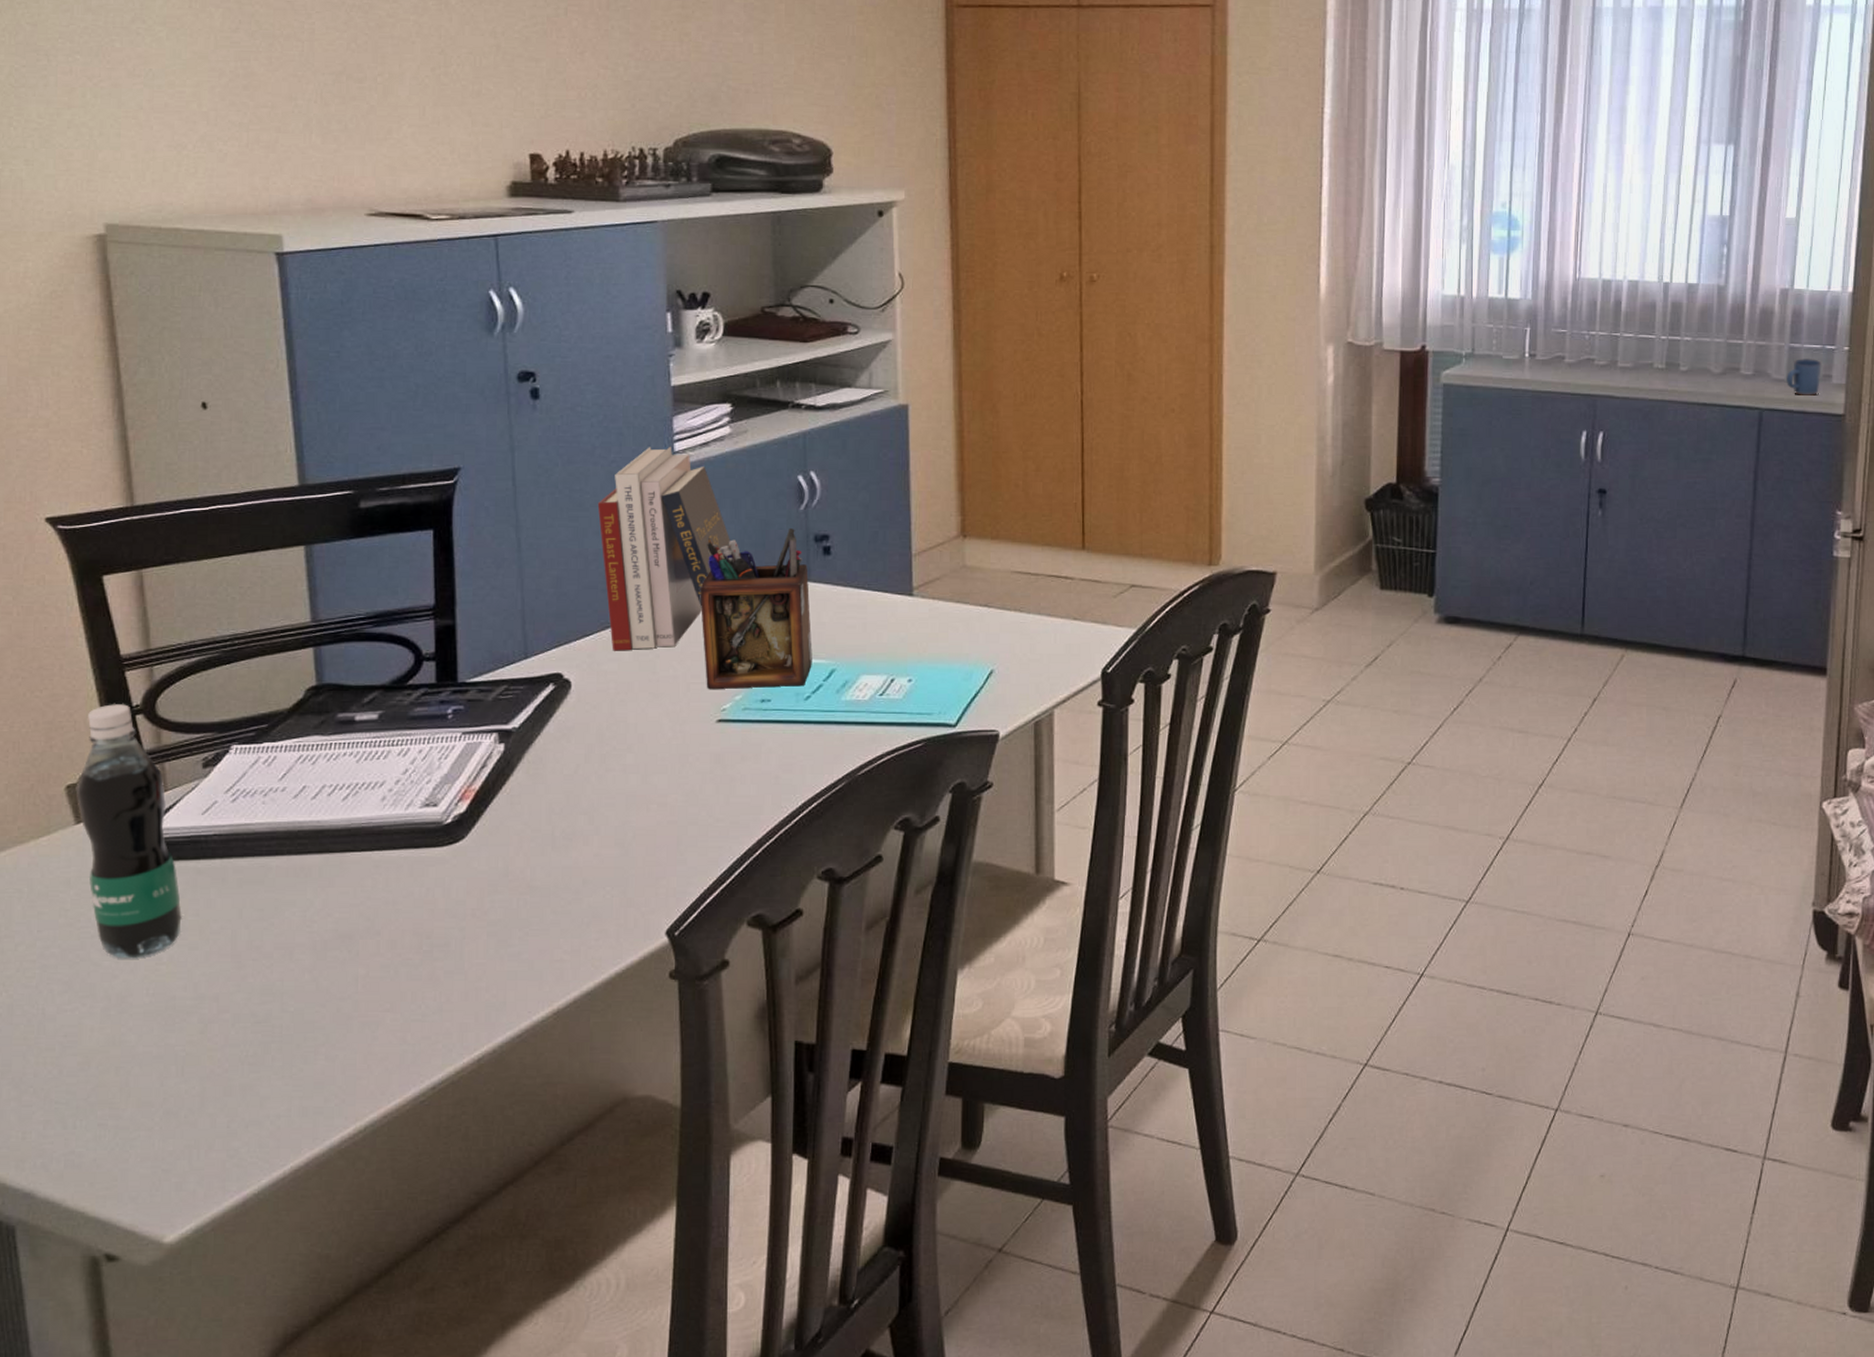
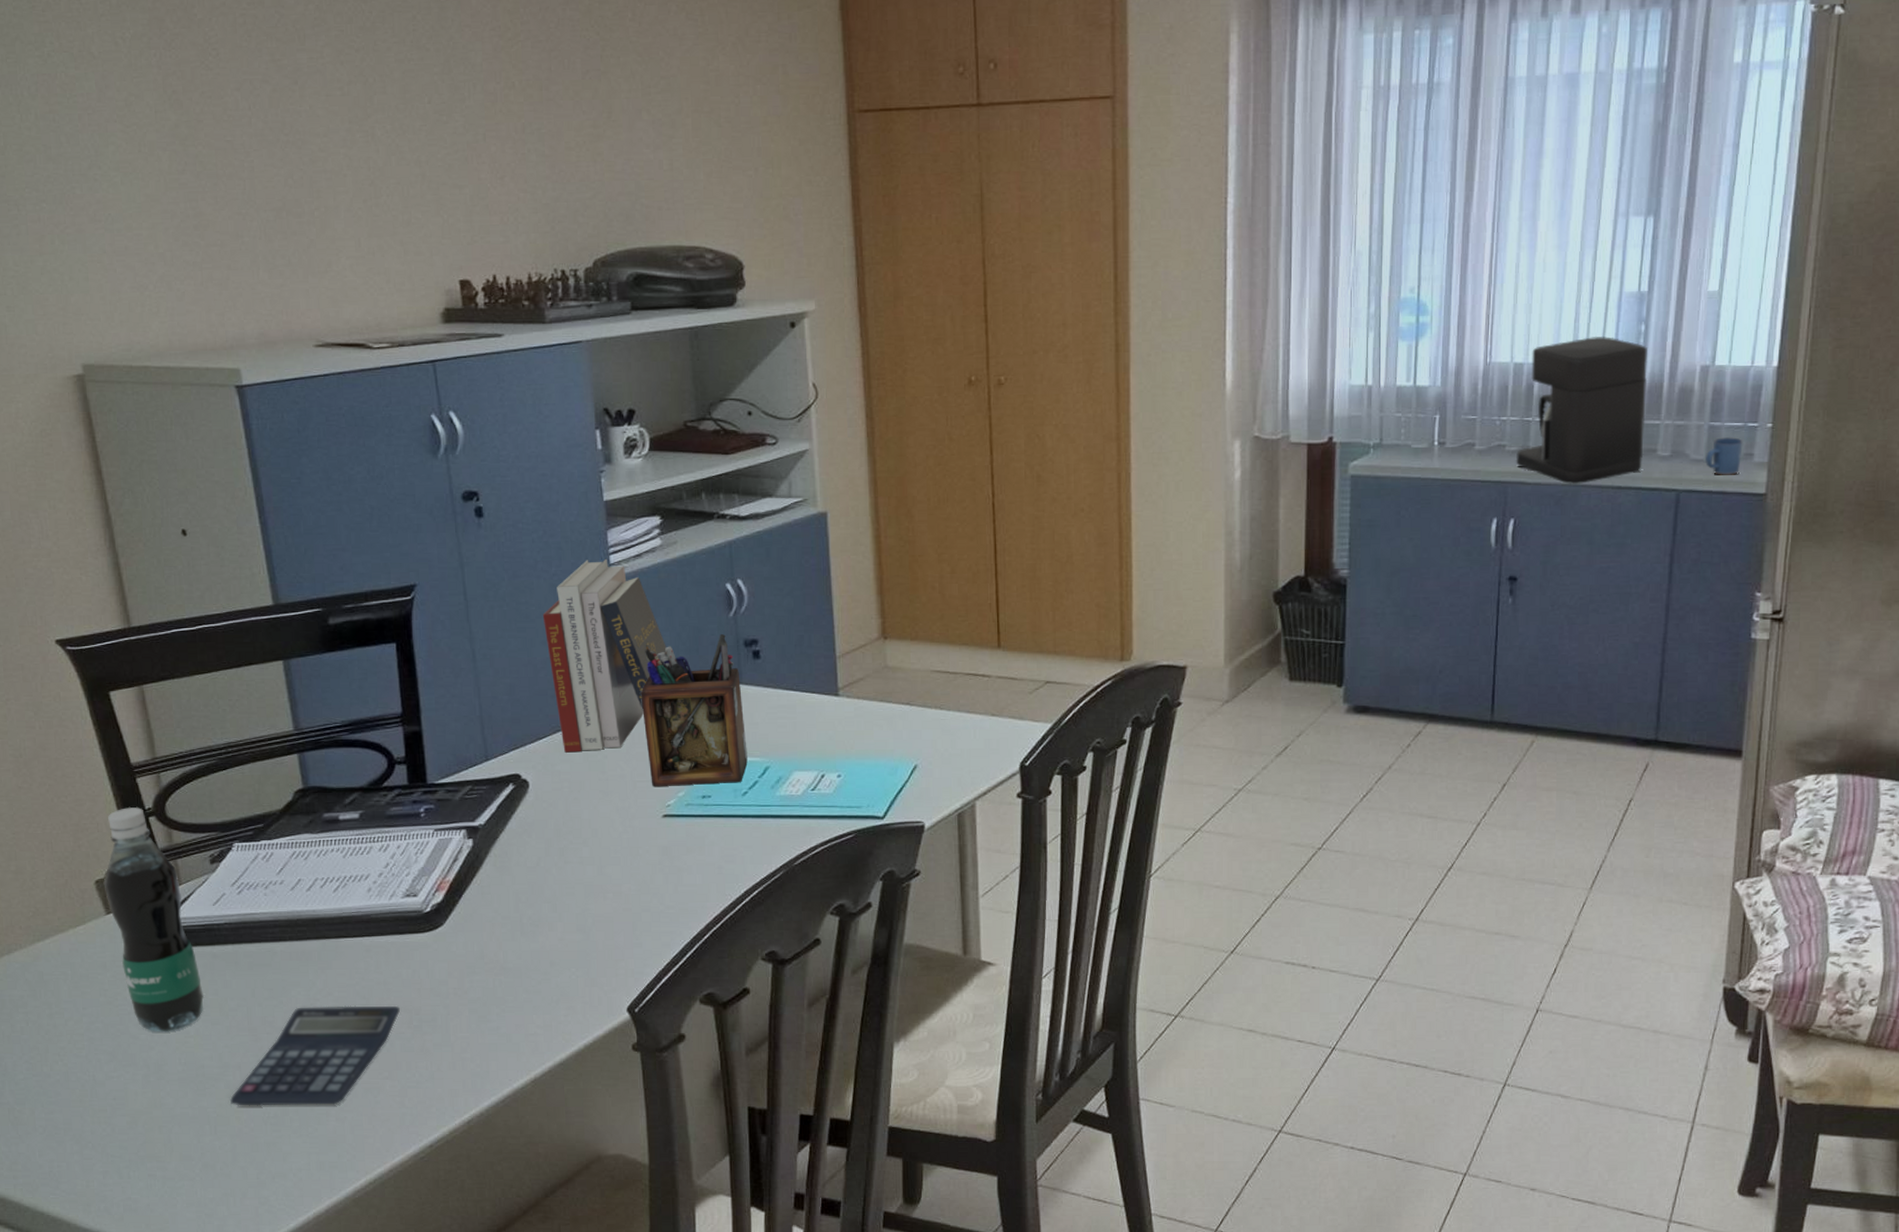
calculator: none [203,928,409,1043] -> present [230,1005,400,1106]
coffee maker: none [1604,257,1730,399] -> present [1515,337,1647,484]

